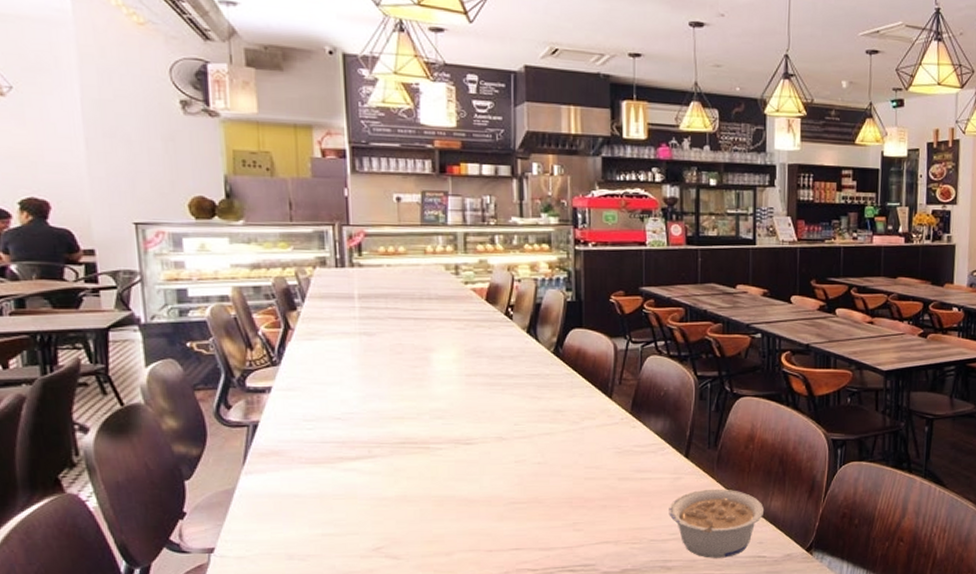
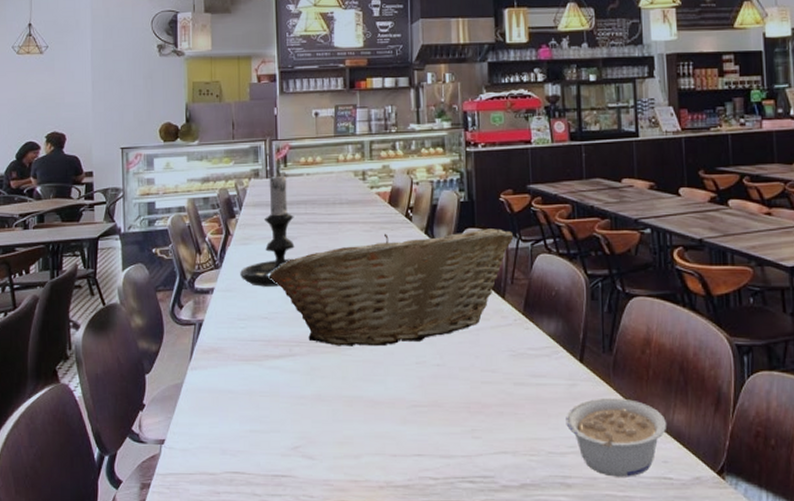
candle holder: none [305,257,373,386] -> present [240,169,295,287]
fruit basket: none [342,329,624,447] -> present [270,228,514,347]

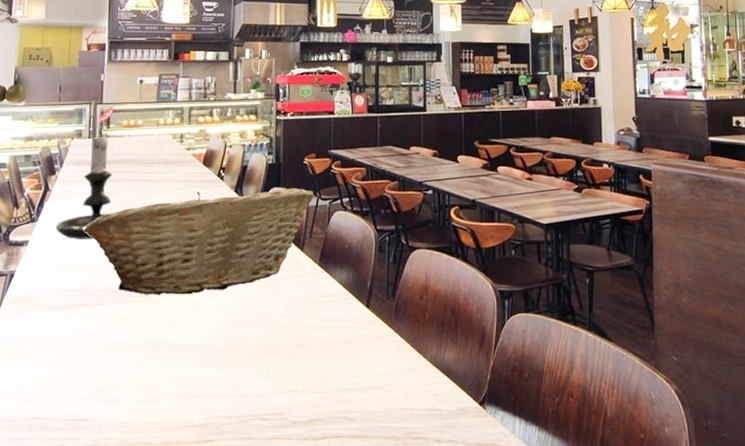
legume: present [566,398,667,477] -> none [351,339,439,410]

